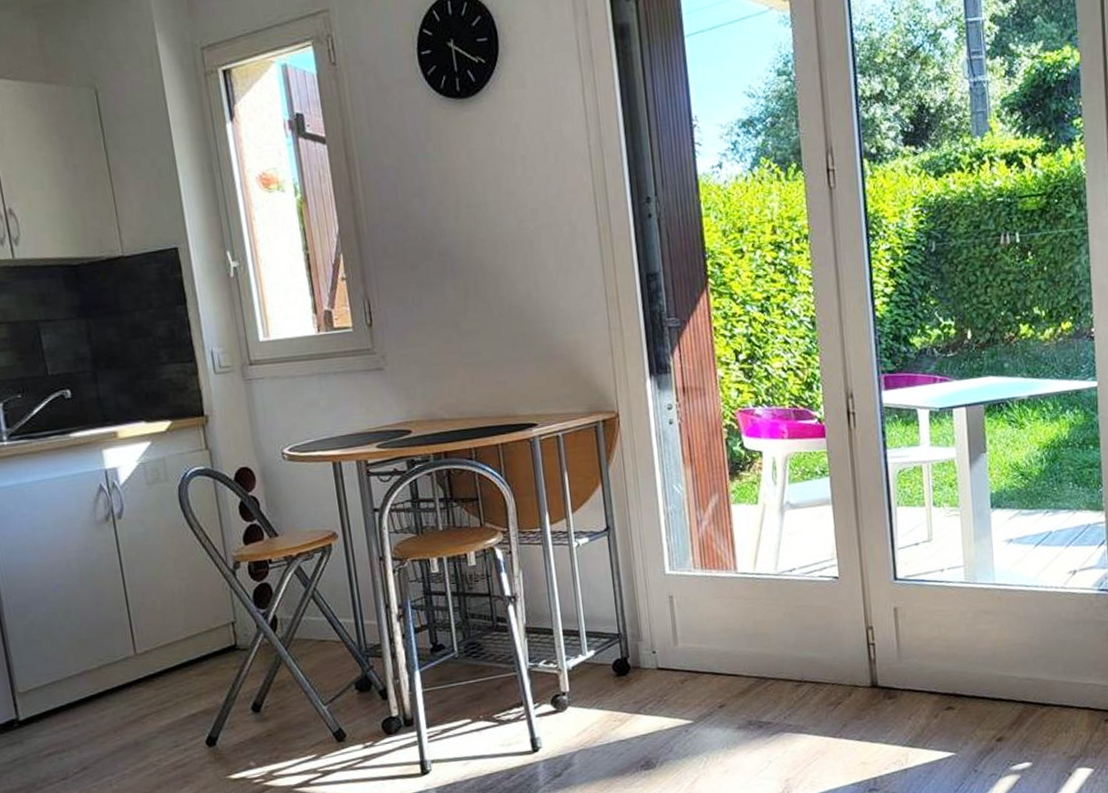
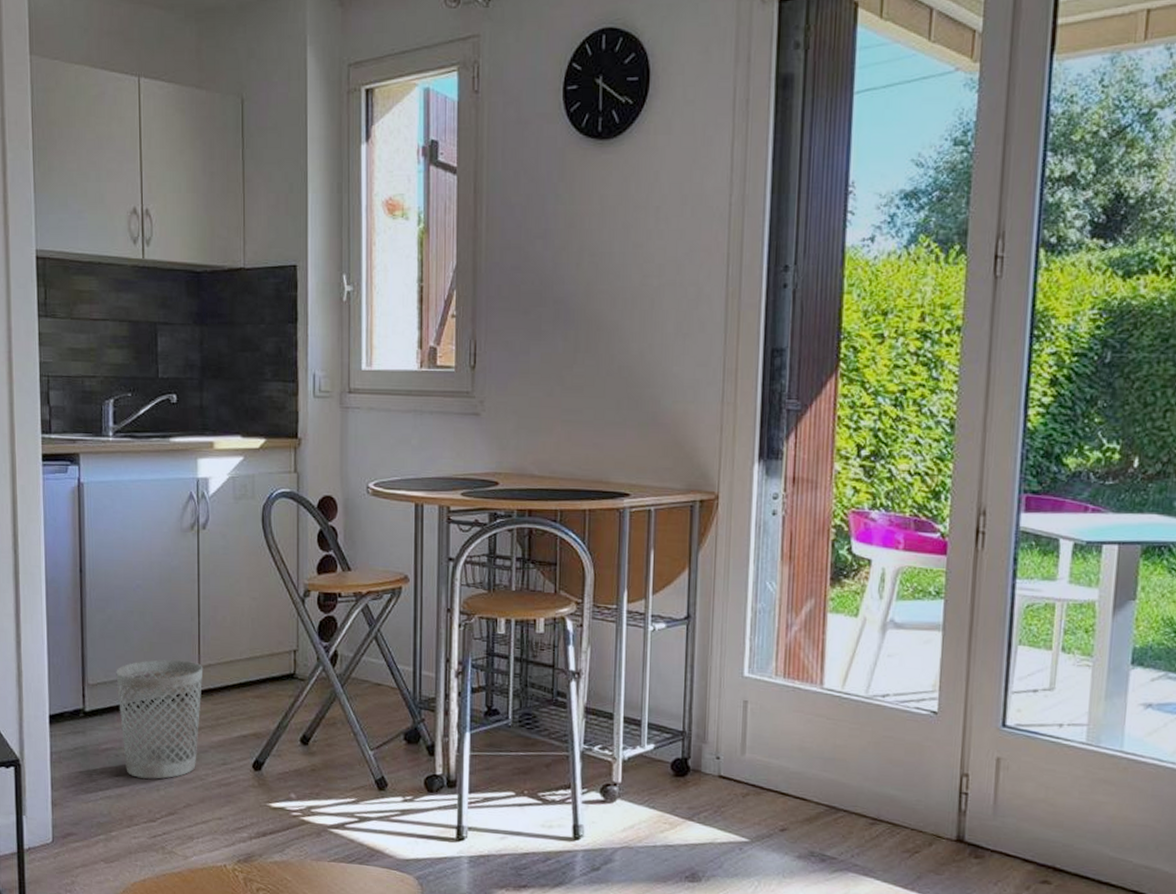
wastebasket: none [46,651,147,777] -> present [116,659,203,779]

